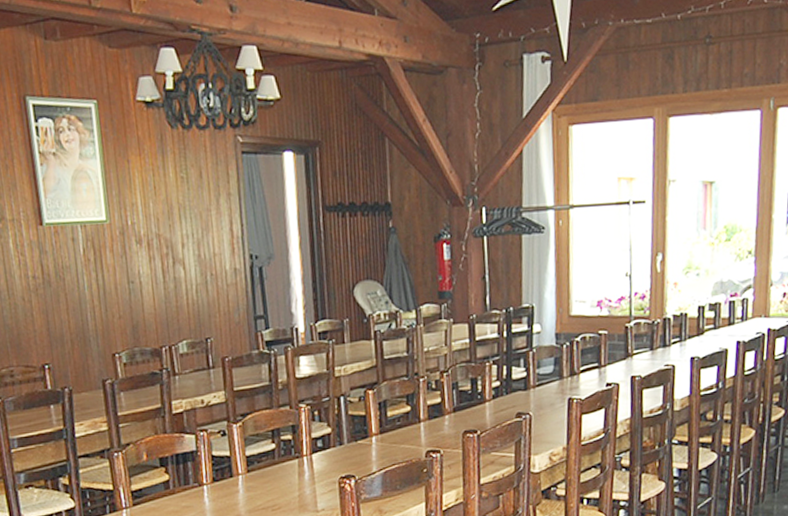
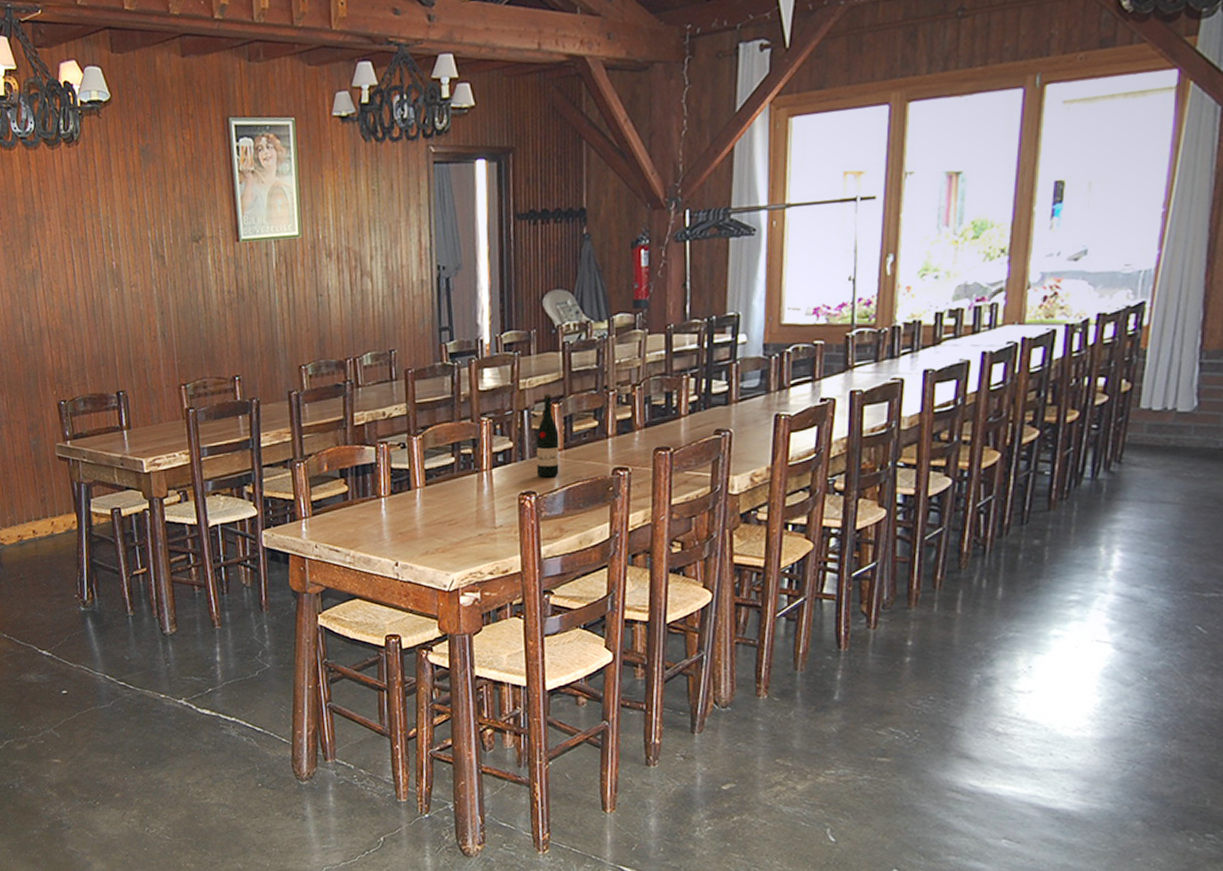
wine bottle: none [353,380,376,462] -> present [536,394,560,478]

